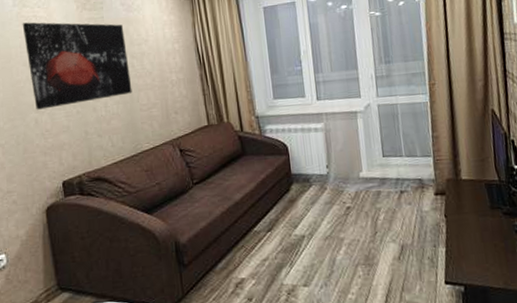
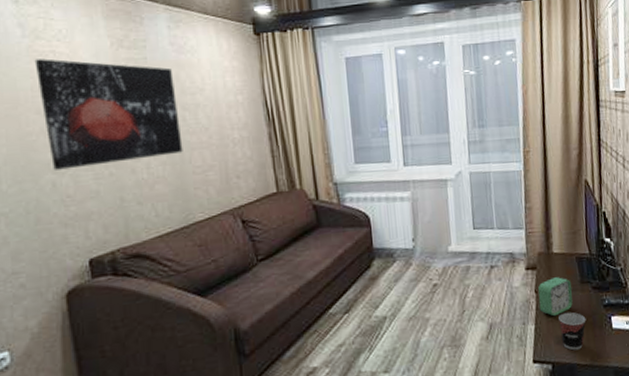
alarm clock: none [448,202,483,240] -> present [538,277,573,317]
cup: none [469,236,498,274] -> present [559,312,586,351]

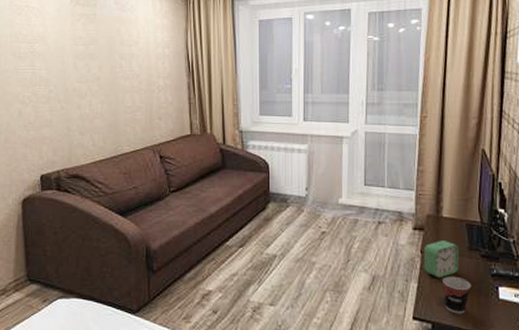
wall art: present [34,59,183,170] -> none [14,12,118,101]

